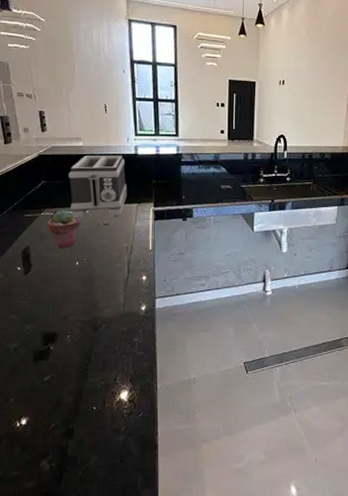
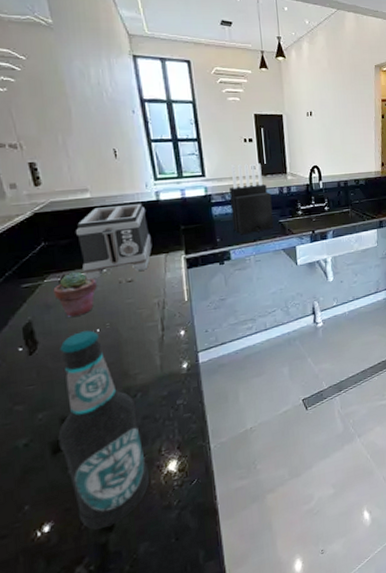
bottle: none [39,262,105,435] -> present [58,330,150,531]
knife block: none [198,127,236,195] -> present [229,163,274,235]

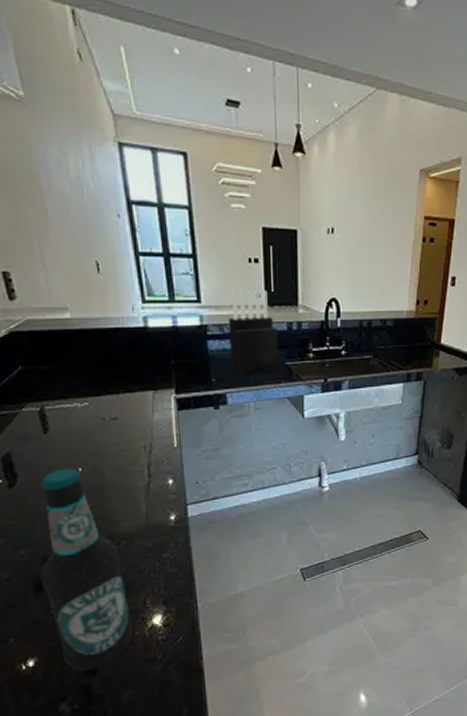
potted succulent: present [53,272,97,317] -> none [32,402,78,452]
toaster: present [75,203,153,280] -> none [54,329,139,414]

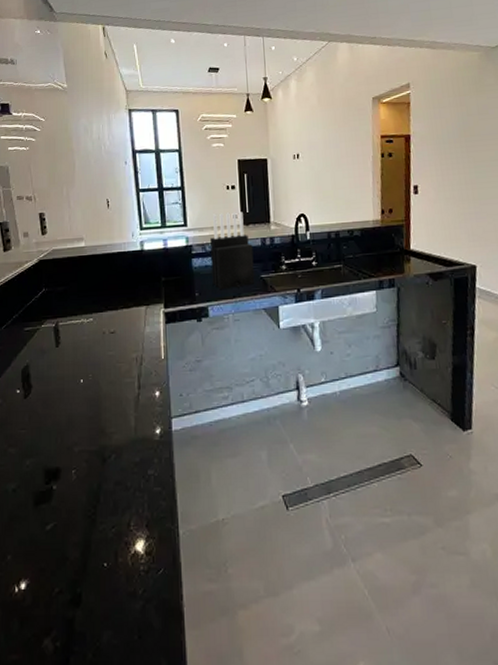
bottle: present [40,468,134,672] -> none [40,380,118,602]

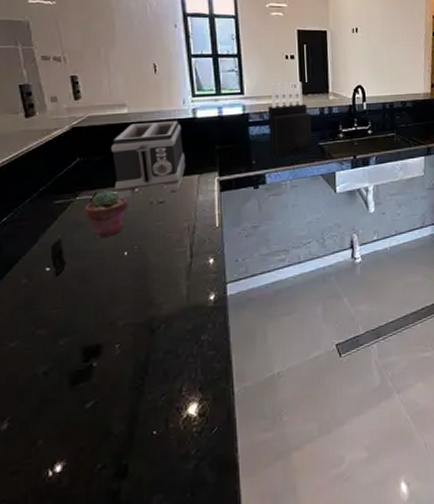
potted succulent: none [48,319,84,364] -> present [84,190,128,238]
toaster: none [70,252,135,329] -> present [110,120,186,200]

